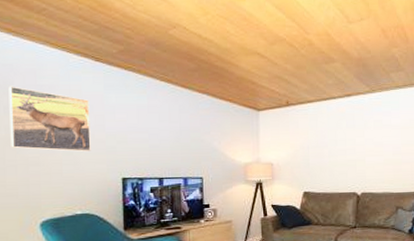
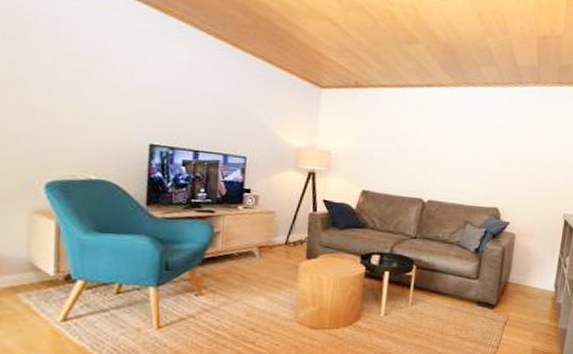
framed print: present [8,86,91,152] -> none [15,11,117,107]

